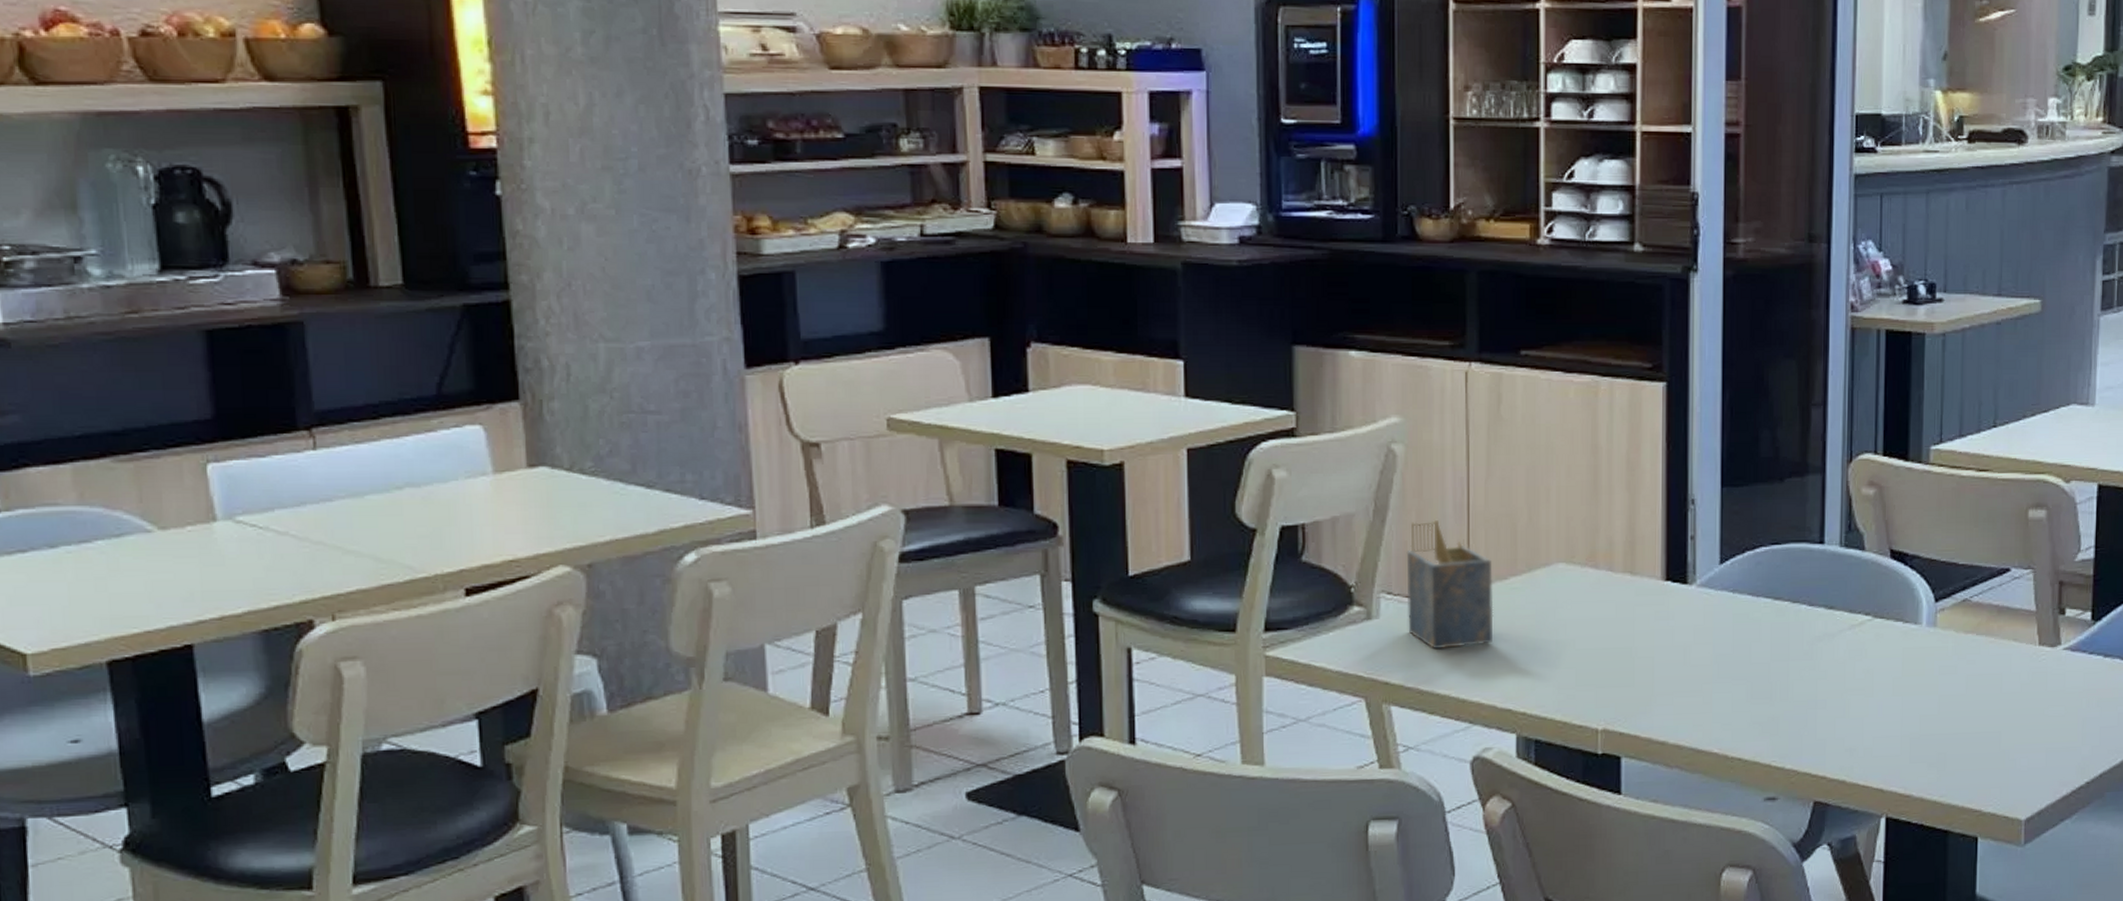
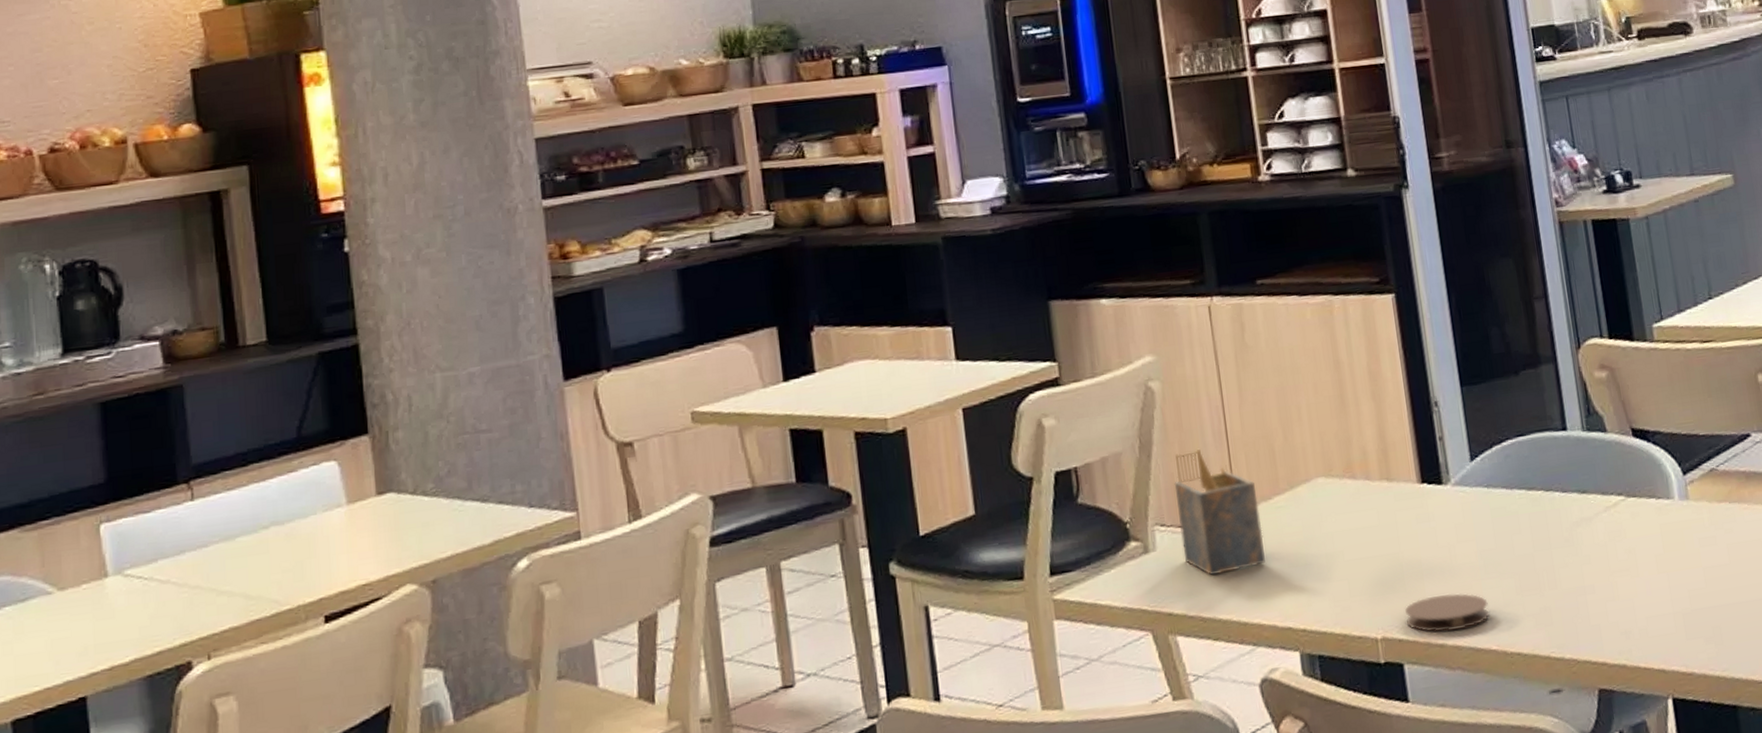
coaster: none [1629,694,1716,731] -> present [1404,593,1490,632]

